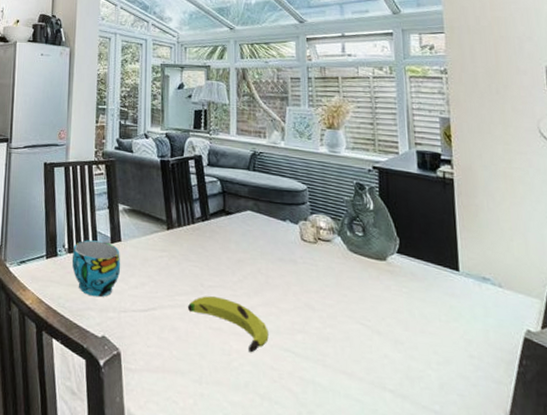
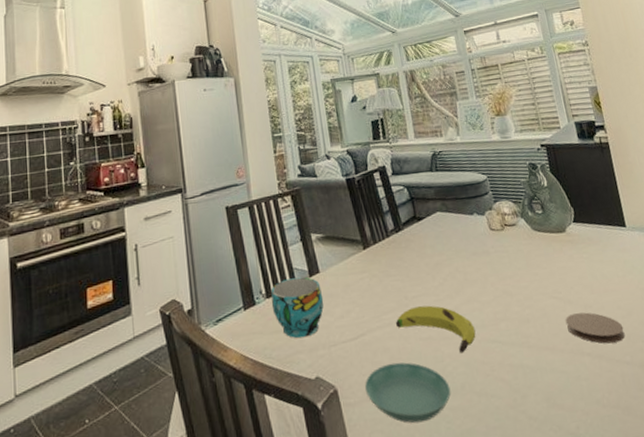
saucer: none [148,342,233,407] -> present [365,362,451,424]
coaster: none [370,345,438,388] -> present [565,312,625,344]

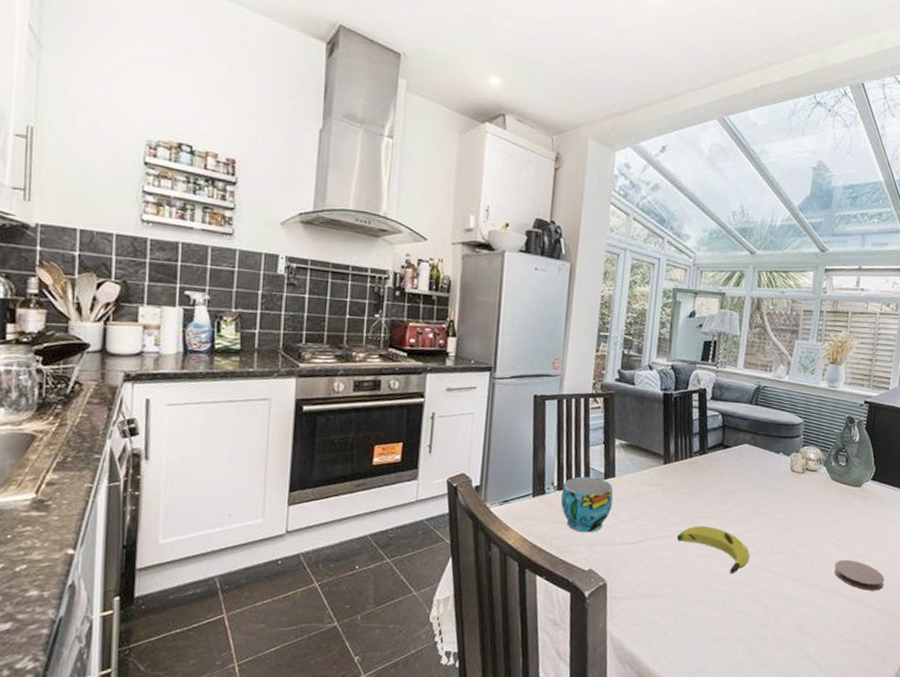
saucer: present [365,362,451,424] -> none [633,570,713,625]

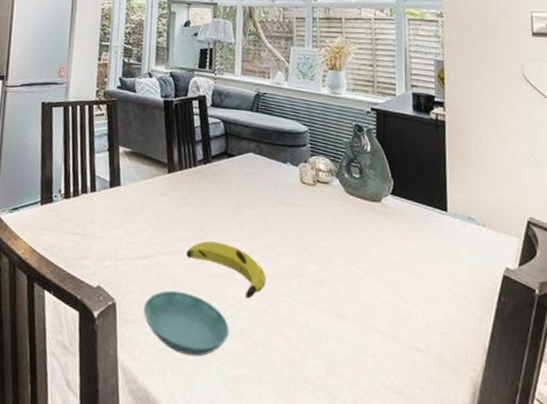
cup: present [560,476,614,533] -> none [68,184,120,245]
saucer: none [633,570,713,625] -> present [144,290,229,357]
coaster: present [834,560,885,591] -> none [362,287,424,328]

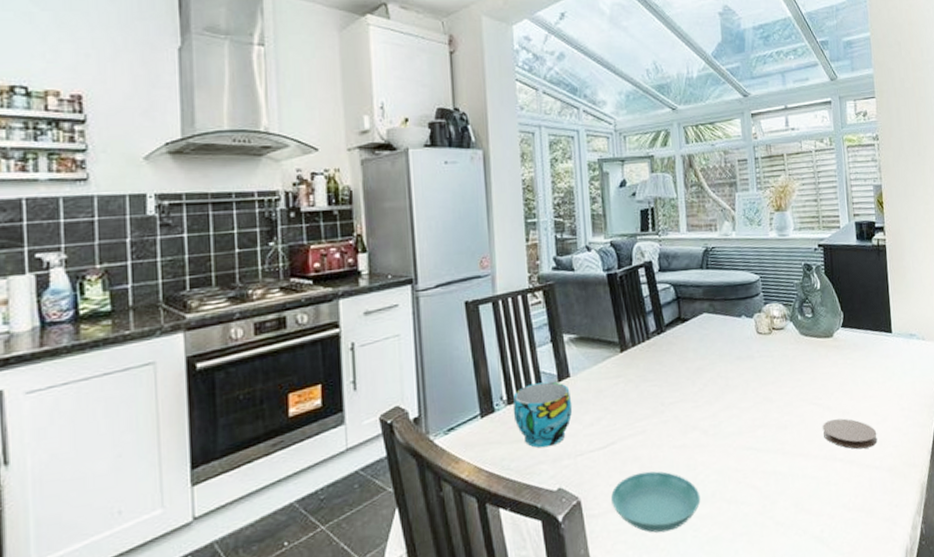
cup: none [68,184,120,245] -> present [513,381,573,448]
banana: present [186,241,266,299] -> none [648,412,732,462]
coaster: none [362,287,424,328] -> present [822,418,878,449]

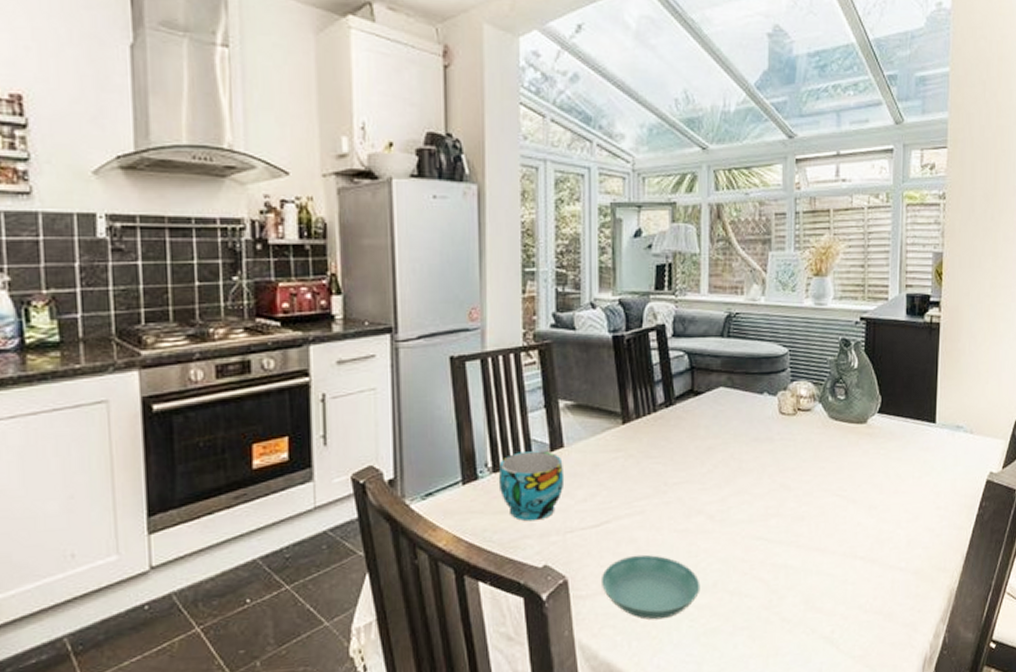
coaster: present [822,418,878,449] -> none [844,513,906,548]

